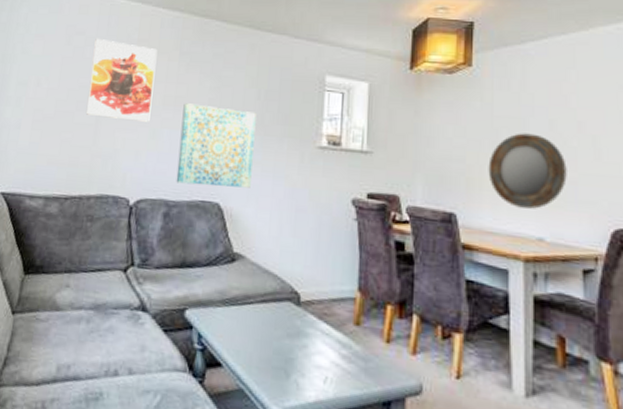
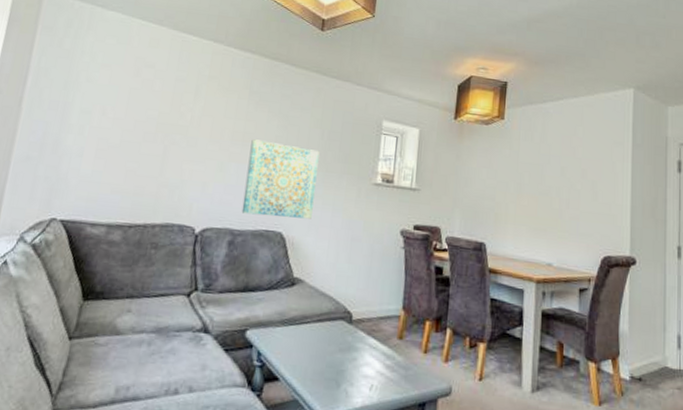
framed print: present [86,38,158,122] -> none [154,72,228,156]
home mirror: present [488,133,567,209] -> none [512,177,572,240]

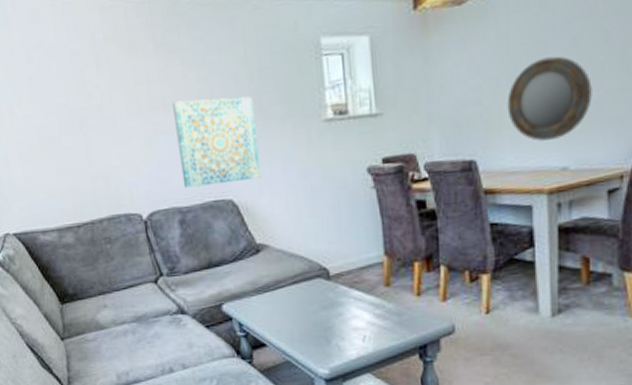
home mirror: none [512,177,572,240] -> present [507,56,592,141]

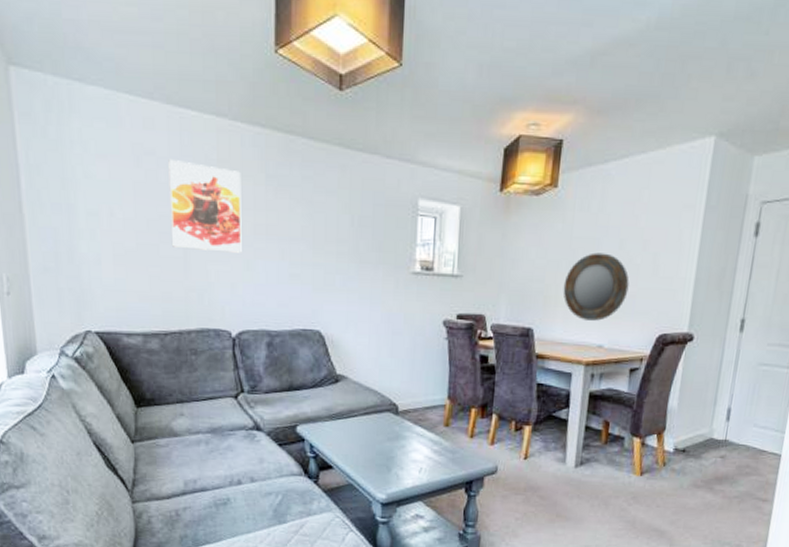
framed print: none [57,46,141,137] -> present [168,158,242,253]
wall art: present [172,96,261,188] -> none [276,232,351,315]

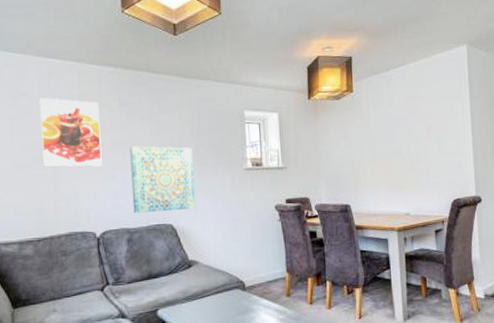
wall art: none [276,232,351,315] -> present [130,146,196,213]
home mirror: present [563,252,630,321] -> none [369,139,422,194]

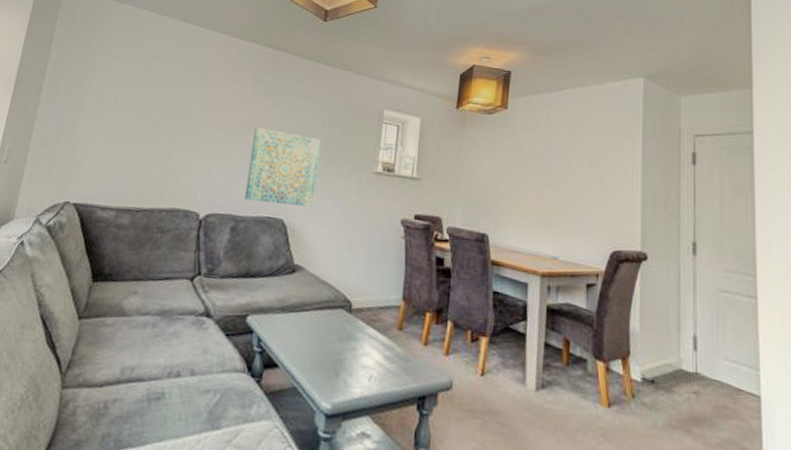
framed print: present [39,97,102,167] -> none [162,62,233,143]

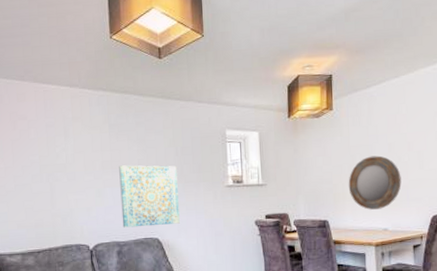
home mirror: none [516,167,579,232] -> present [348,155,402,210]

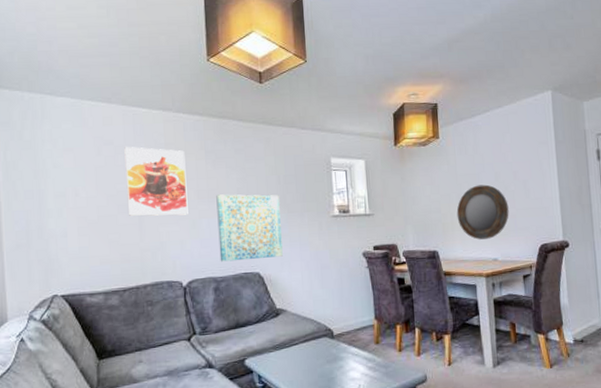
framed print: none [36,120,94,185] -> present [124,146,188,216]

